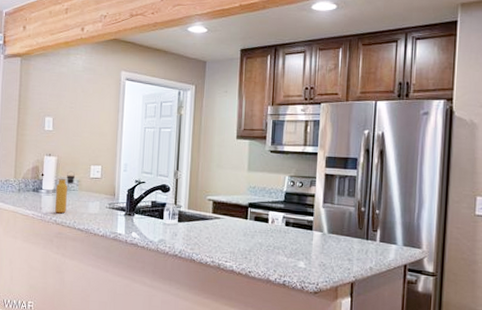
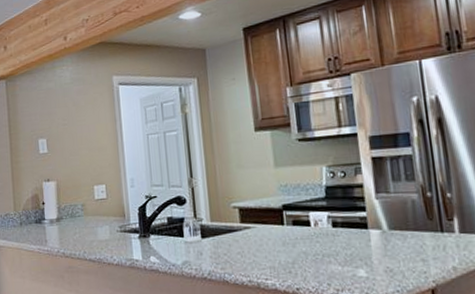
water bottle: present [55,171,76,214] -> none [60,194,79,245]

